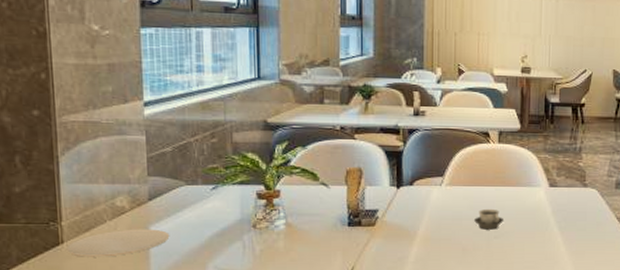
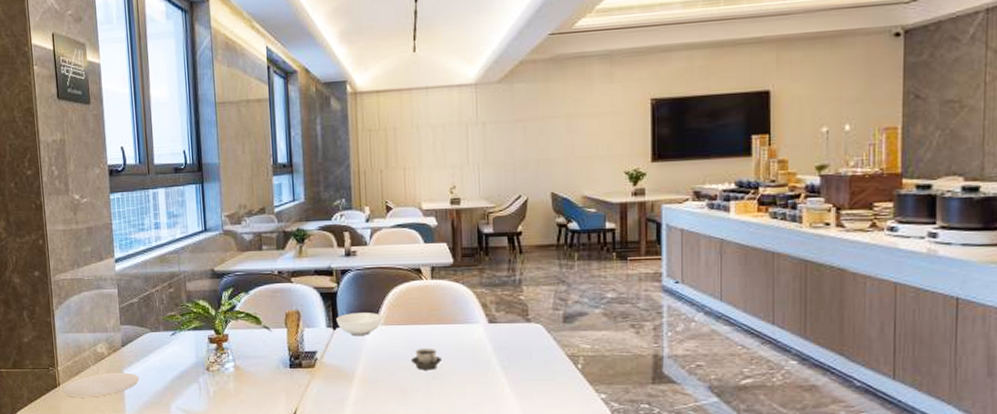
bowl: none [401,173,448,195] -> present [336,313,383,335]

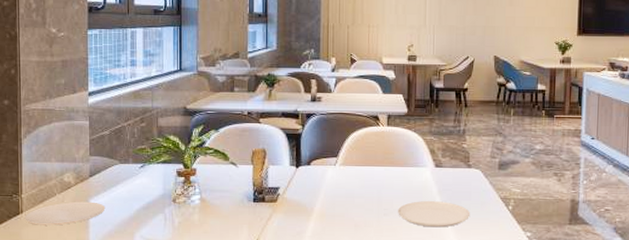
bowl: present [336,313,383,335] -> none [299,153,342,174]
cup: present [410,347,443,370] -> none [364,187,393,207]
plate: none [449,361,533,391] -> present [398,201,471,228]

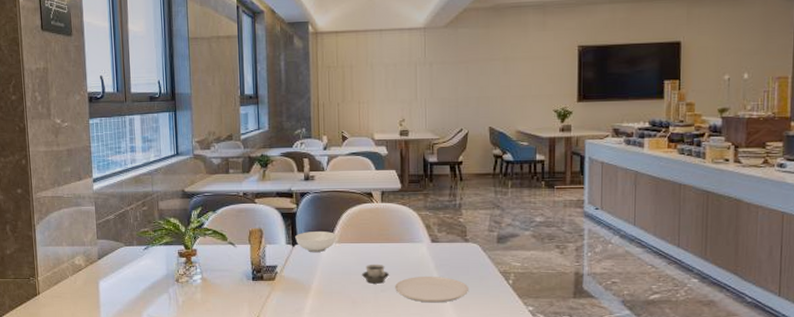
plate: present [25,201,106,226] -> none [42,283,114,306]
bowl: none [299,153,342,174] -> present [295,231,337,252]
cup: none [364,187,393,207] -> present [361,264,390,284]

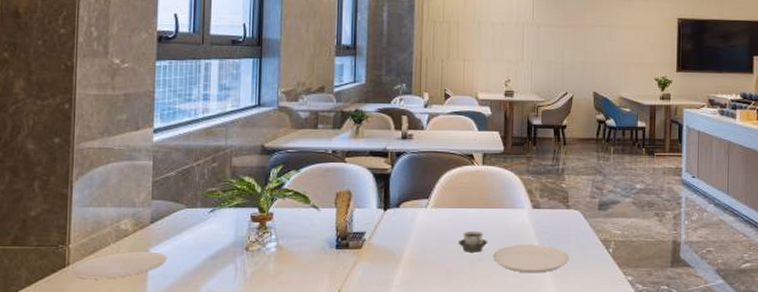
plate: none [42,283,114,306] -> present [71,251,168,279]
bowl: present [295,231,337,252] -> none [388,195,434,217]

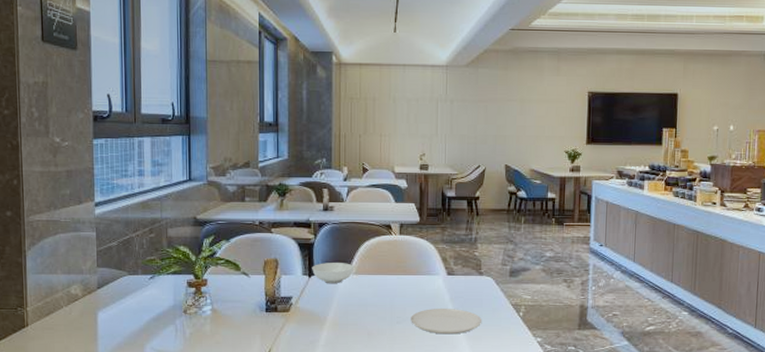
plate: present [71,251,168,279] -> none [30,314,115,339]
bowl: none [388,195,434,217] -> present [312,263,355,283]
cup: present [457,230,488,252] -> none [377,295,406,315]

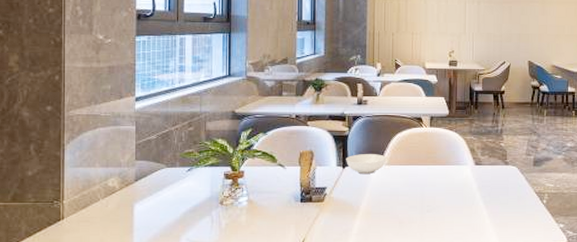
plate: present [411,309,482,335] -> none [440,197,508,222]

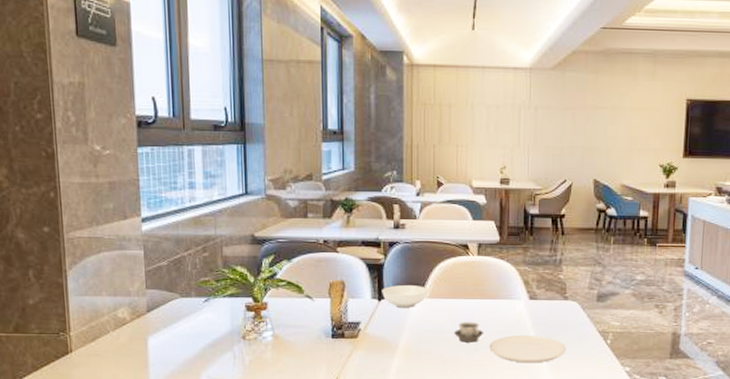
cup: none [408,185,436,204] -> present [453,321,484,343]
plate: none [440,197,508,222] -> present [489,335,567,363]

